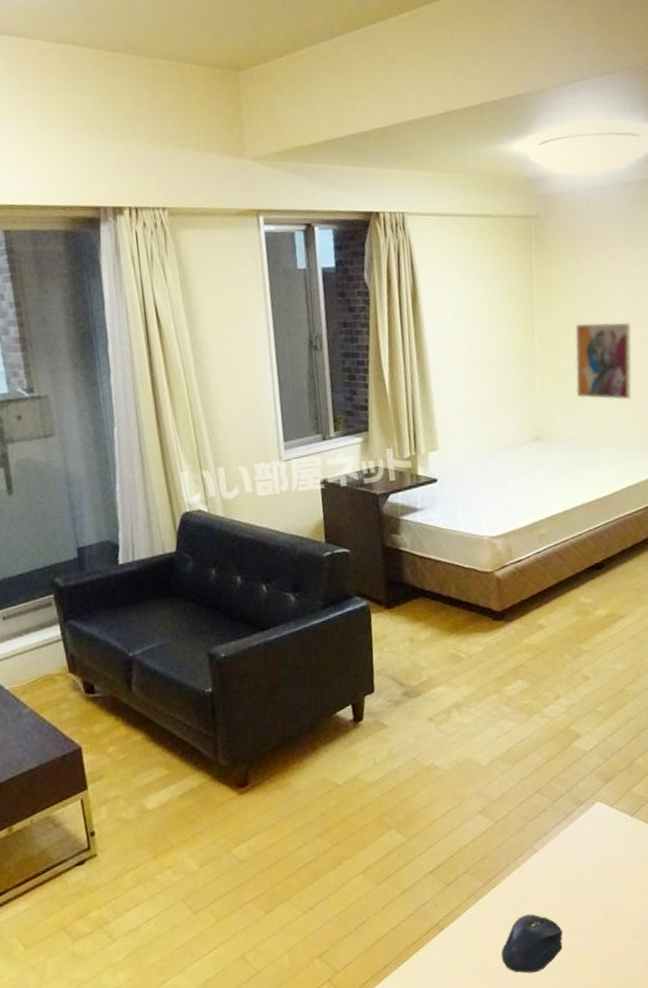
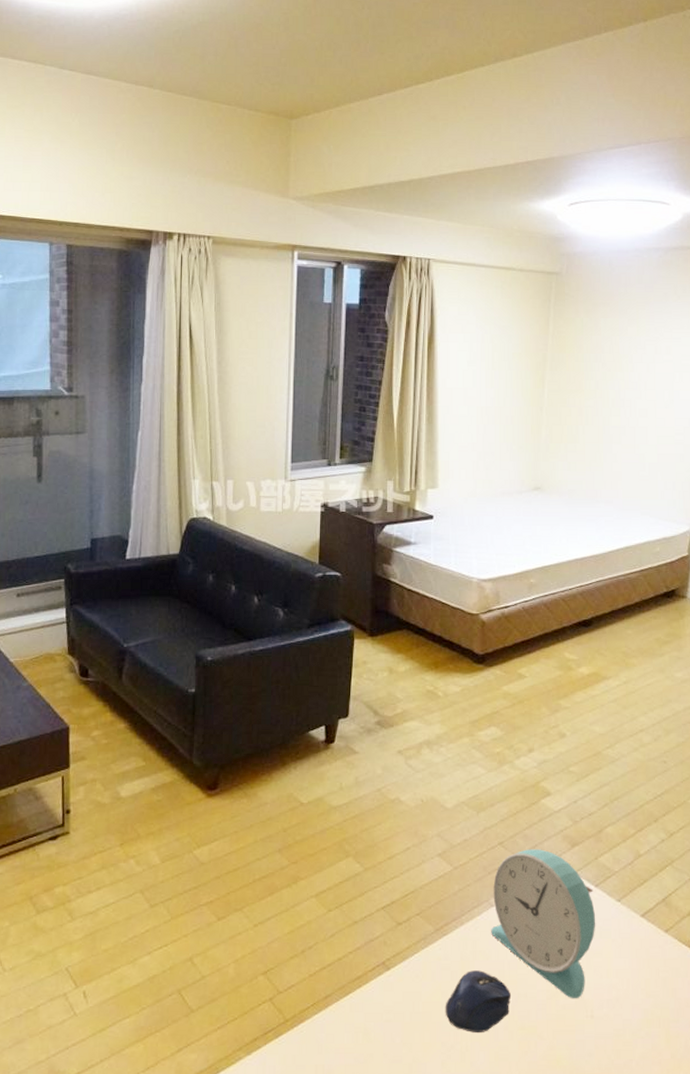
alarm clock: none [535,790,636,924] -> present [491,849,596,999]
wall art: present [575,322,632,400] -> none [581,380,644,460]

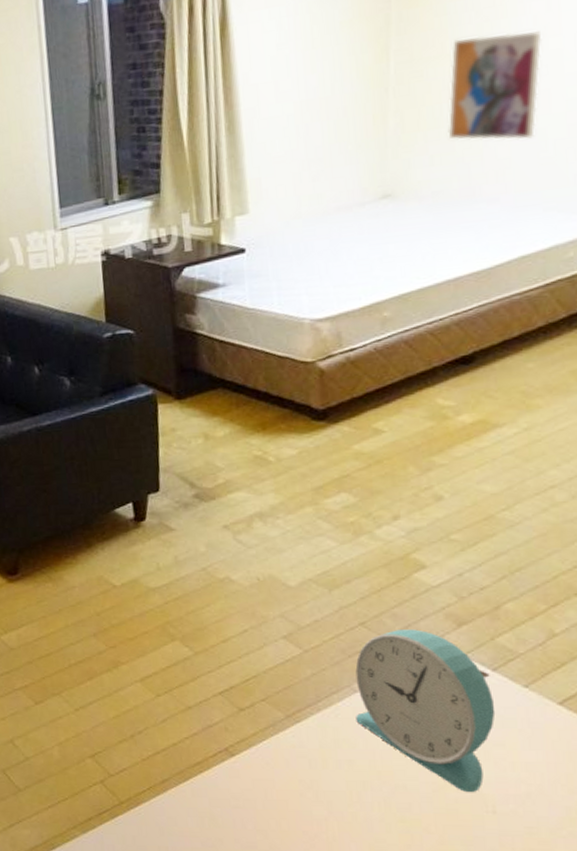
computer mouse: present [445,970,511,1033] -> none [304,759,386,823]
wall art: none [581,380,644,460] -> present [447,31,542,141]

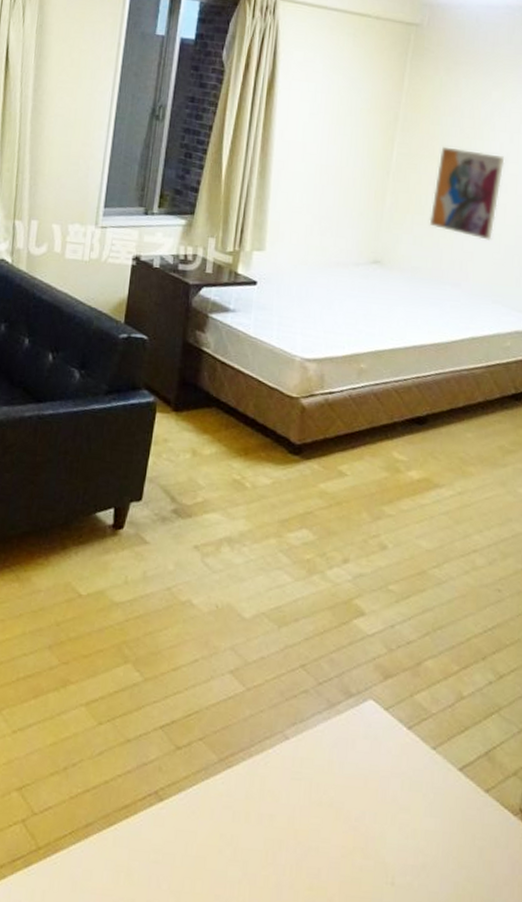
alarm clock: present [355,629,496,793] -> none [283,676,406,861]

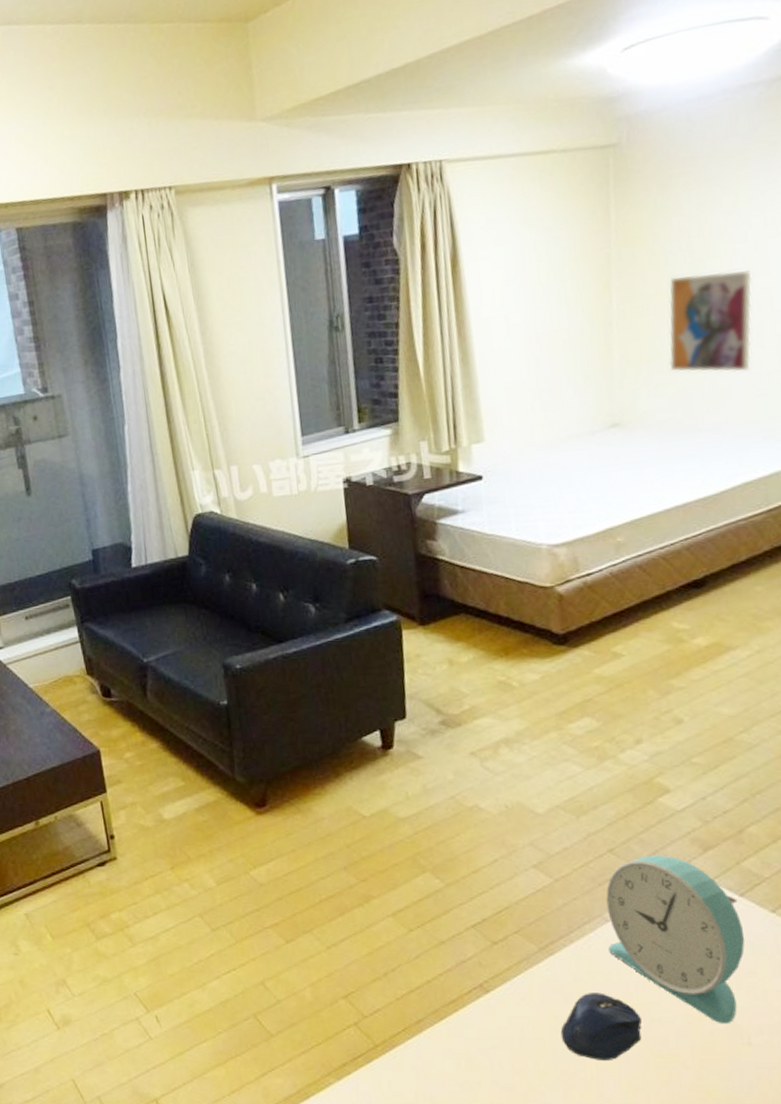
computer mouse: none [222,812,300,889] -> present [560,993,642,1060]
alarm clock: none [283,676,406,861] -> present [606,855,745,1024]

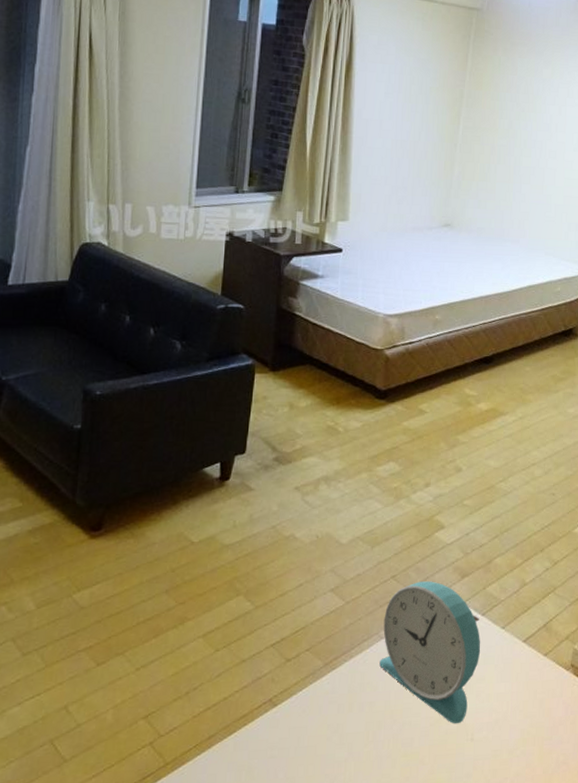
computer mouse: present [560,993,642,1060] -> none [330,702,395,763]
wall art: present [669,270,752,372] -> none [492,119,554,201]

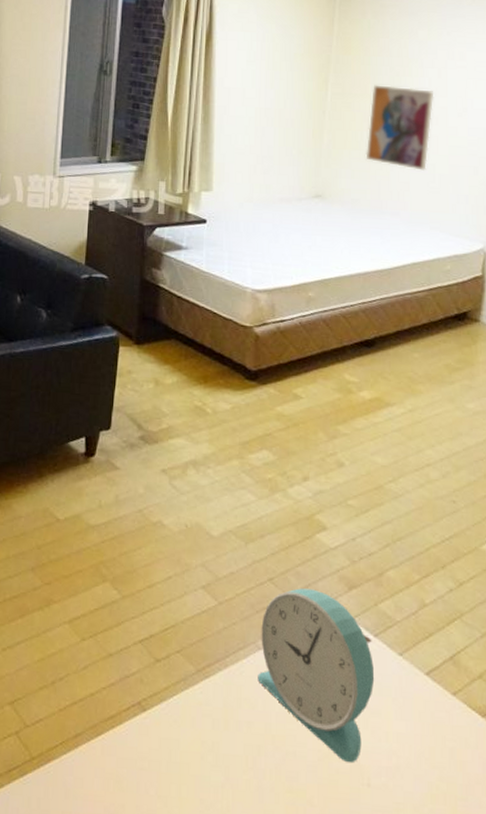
wall art: none [492,119,554,201] -> present [366,85,434,171]

